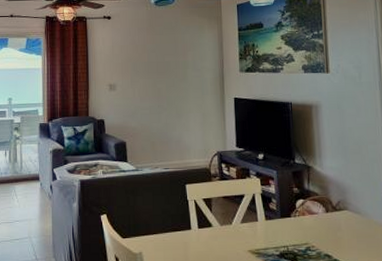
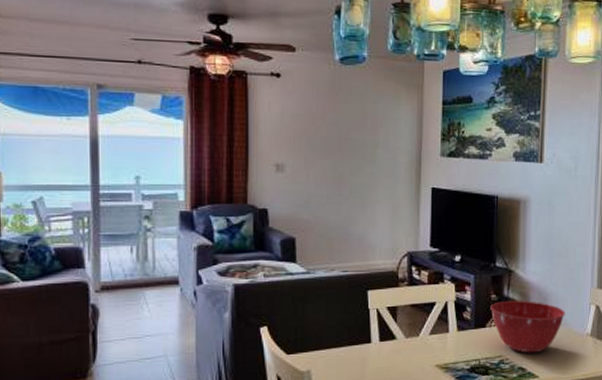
mixing bowl: none [293,193,365,242] -> present [490,301,565,353]

